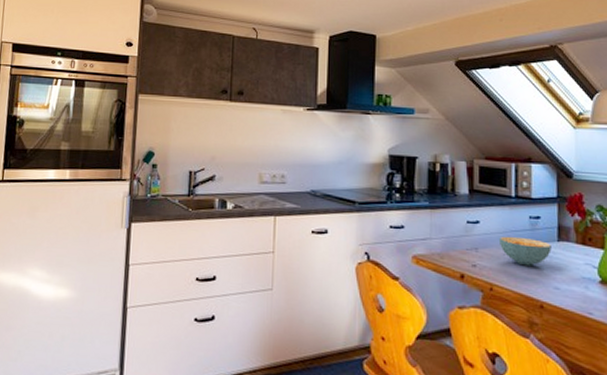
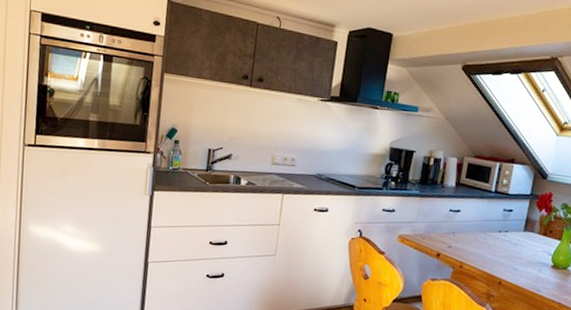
cereal bowl: present [499,236,552,266] -> none [474,224,518,250]

